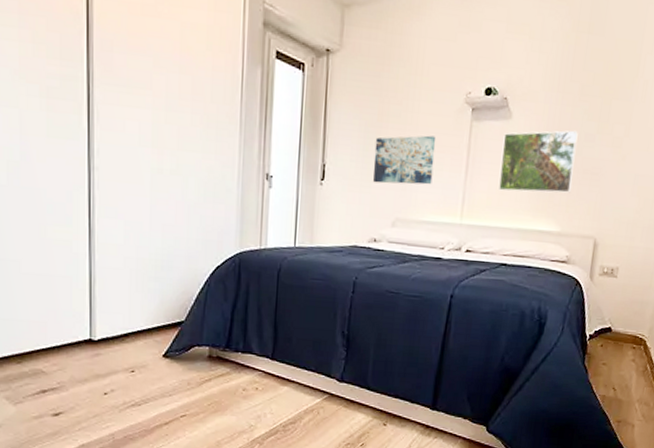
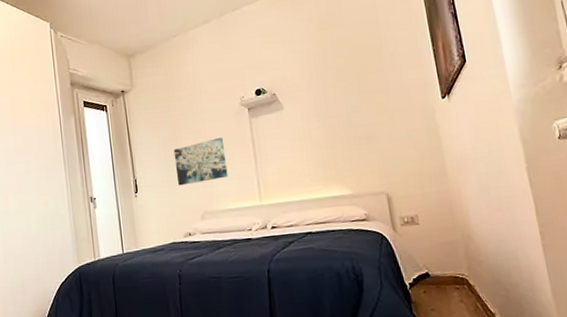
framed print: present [499,130,578,193] -> none [280,106,353,170]

